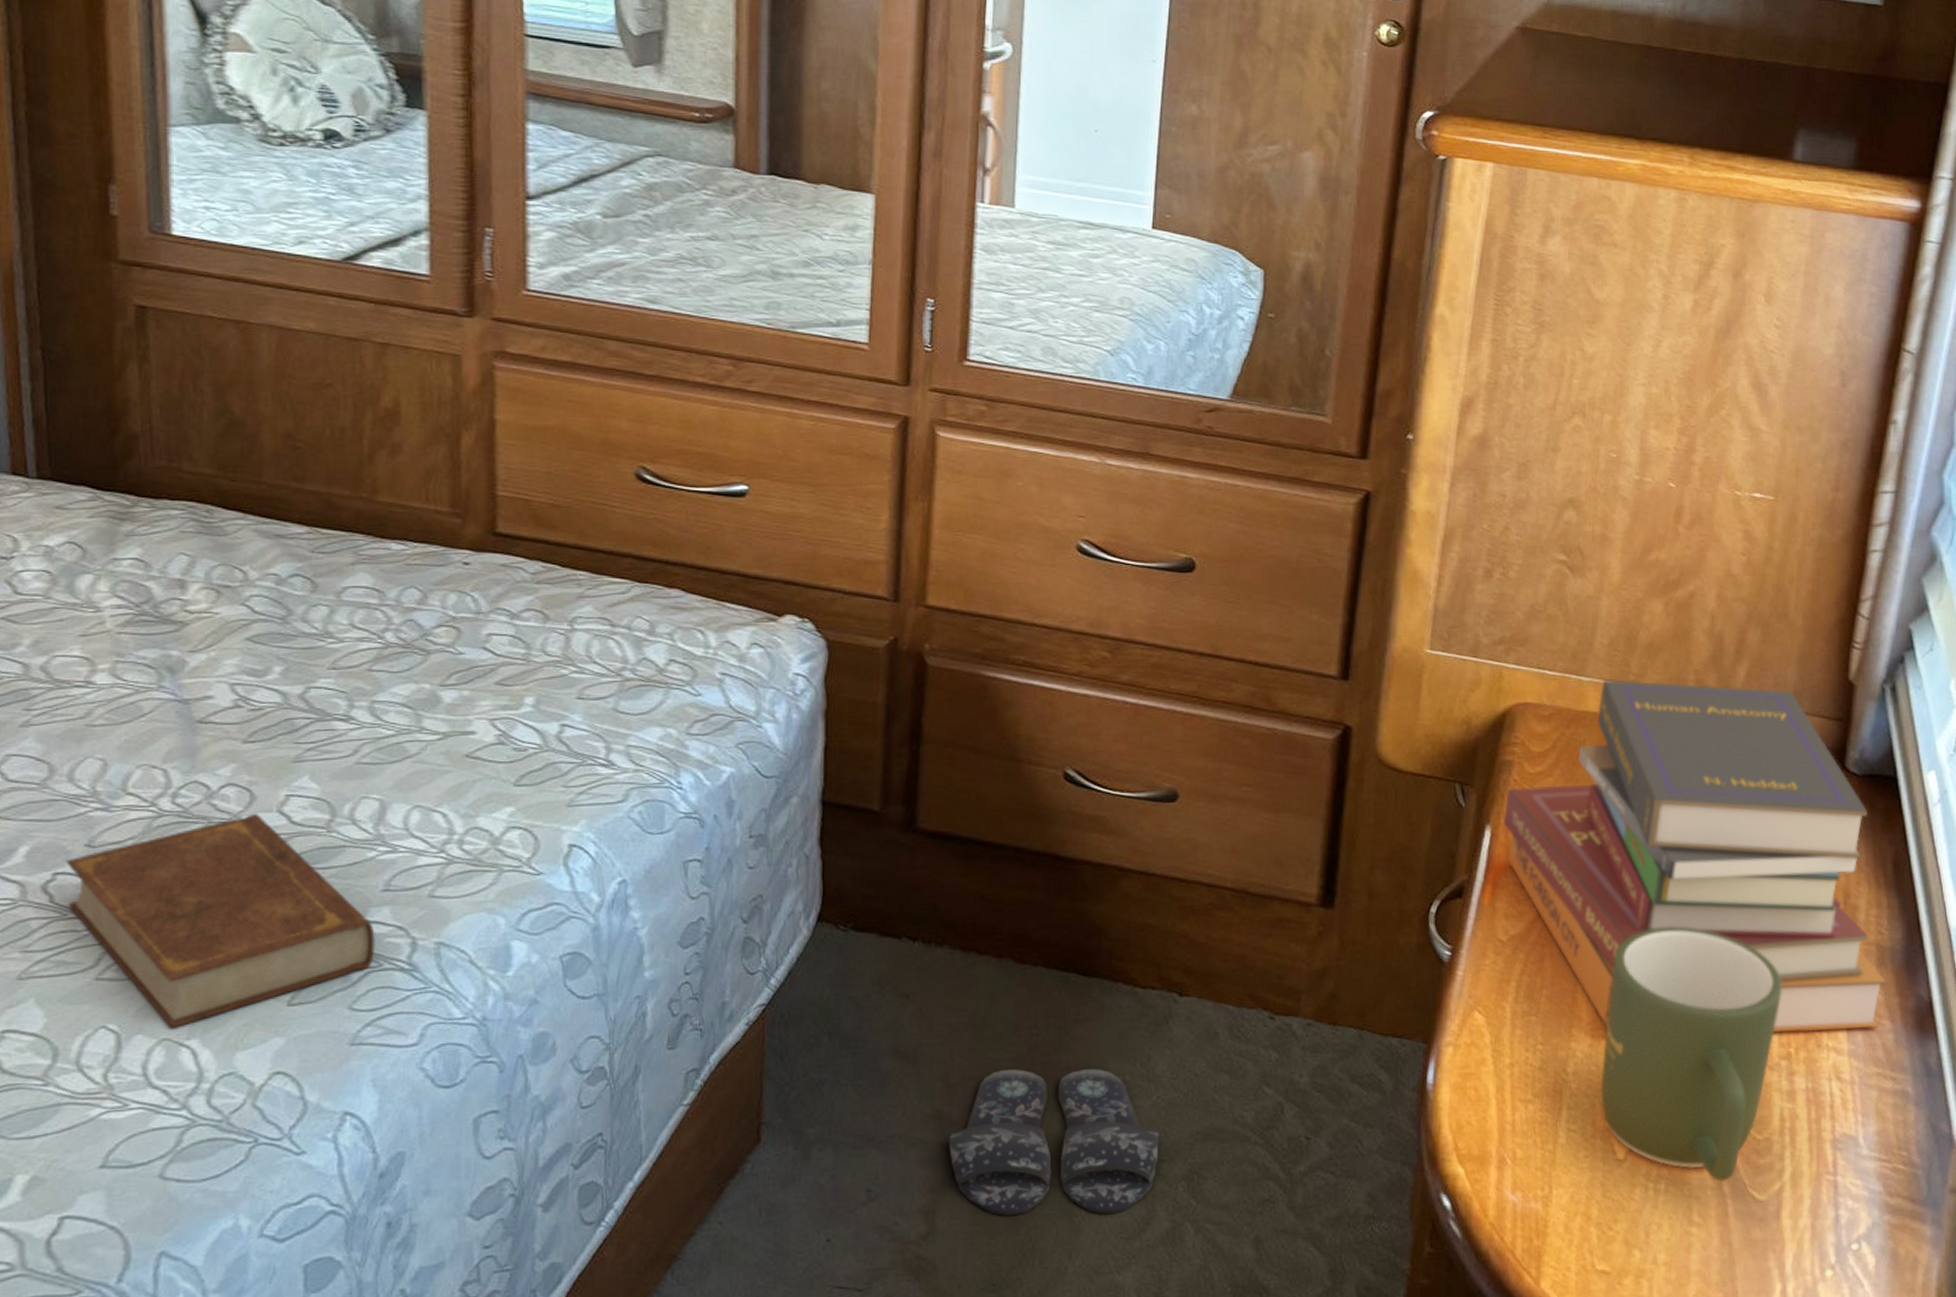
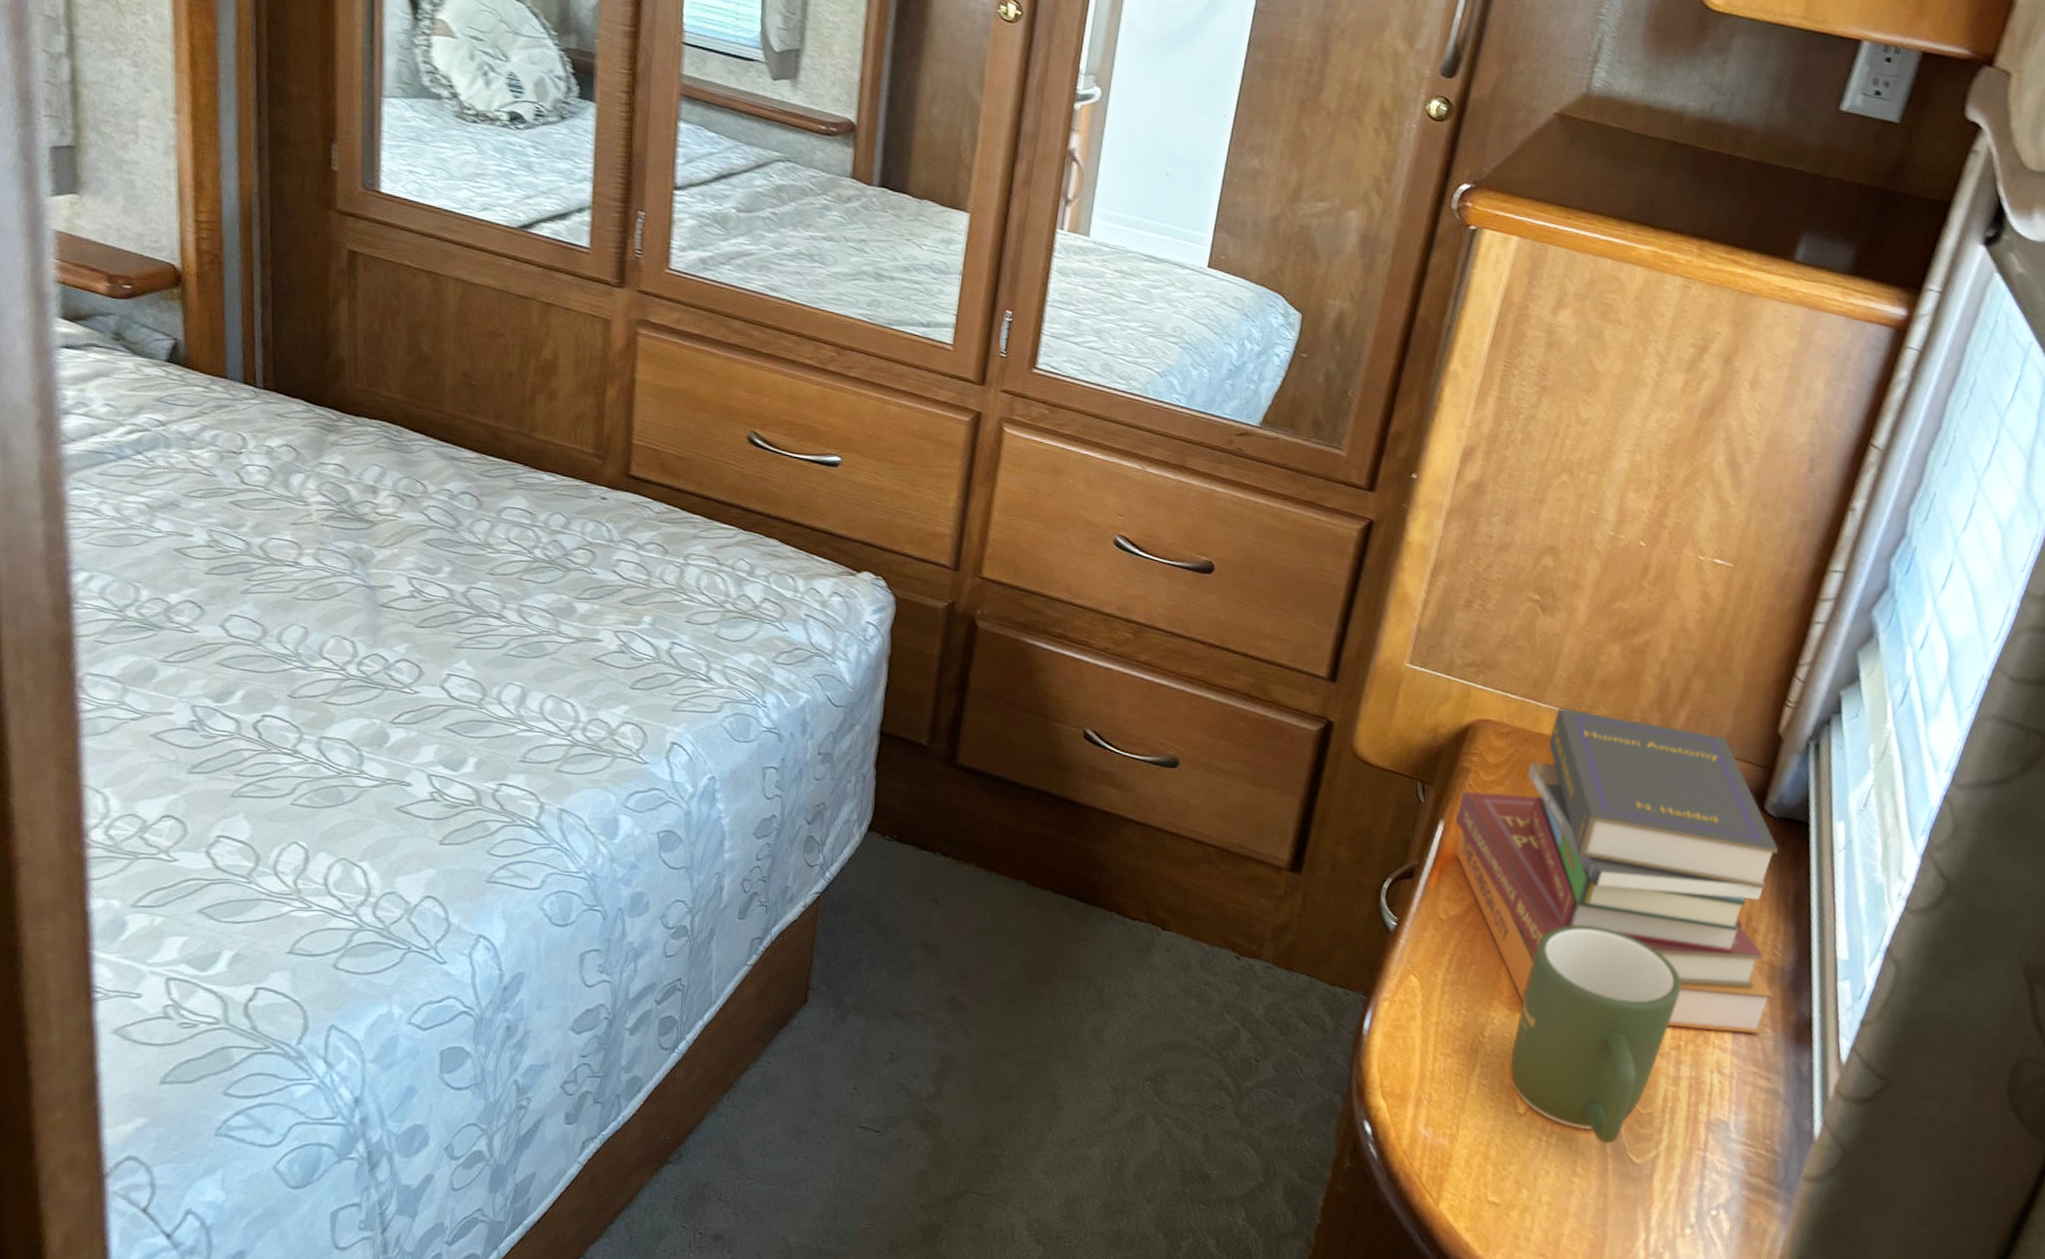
book: present [65,814,375,1028] -> none [272,686,511,851]
slippers: present [949,1068,1159,1216] -> none [959,970,1134,1100]

